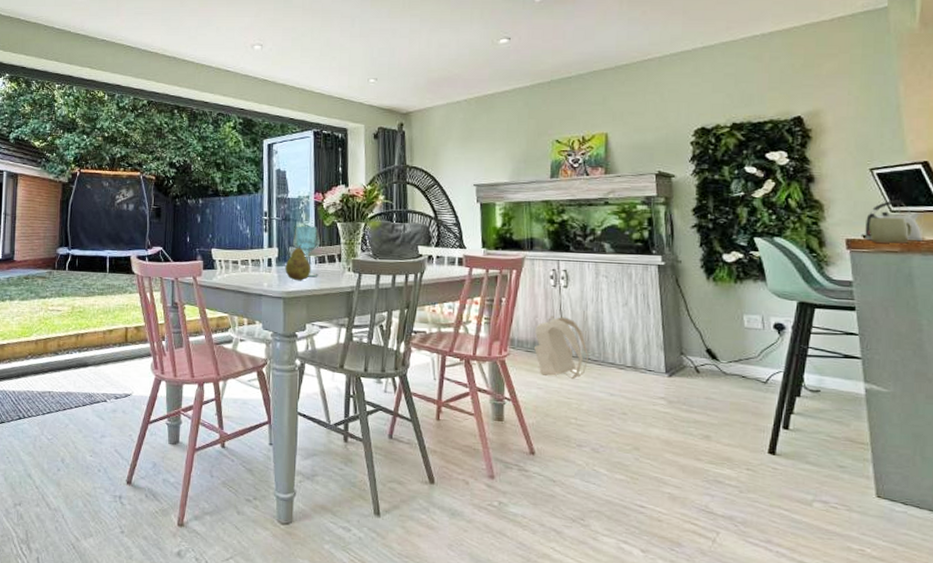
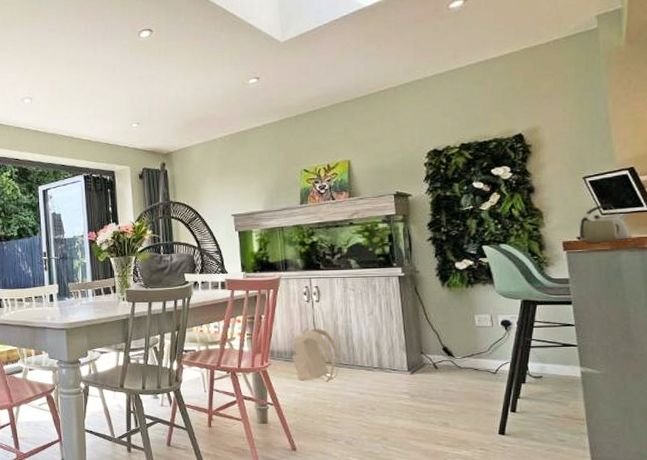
fruit: present [285,245,311,282] -> none [66,280,90,313]
wine glass: present [292,226,321,277] -> none [70,262,97,309]

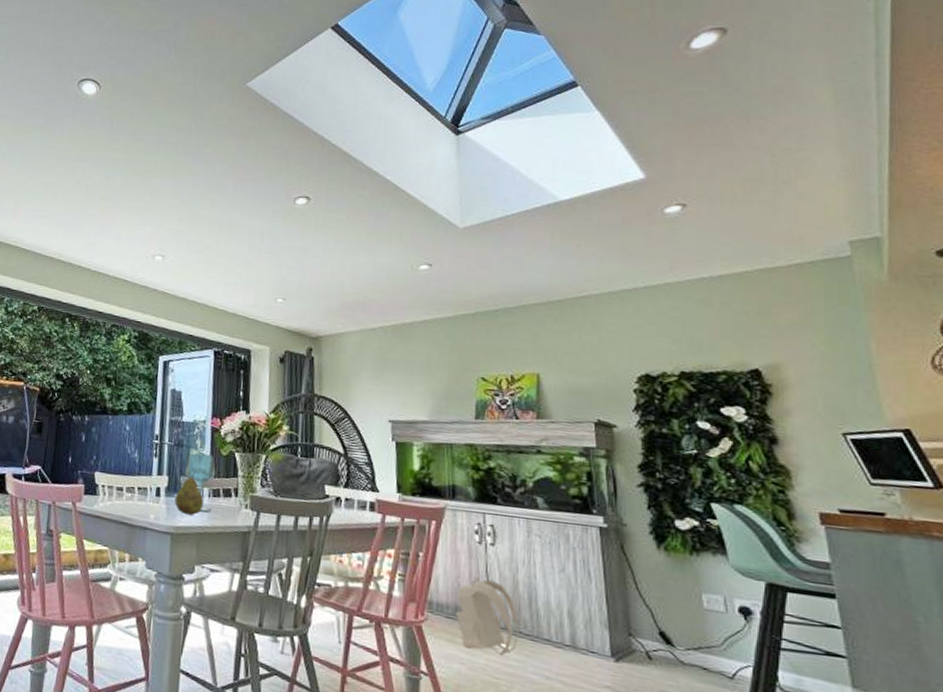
fruit: none [66,280,90,313] -> present [174,474,204,516]
wine glass: none [70,262,97,309] -> present [184,453,216,513]
kettle: present [579,203,630,242] -> none [841,471,912,522]
mug: present [582,219,621,244] -> none [845,489,898,523]

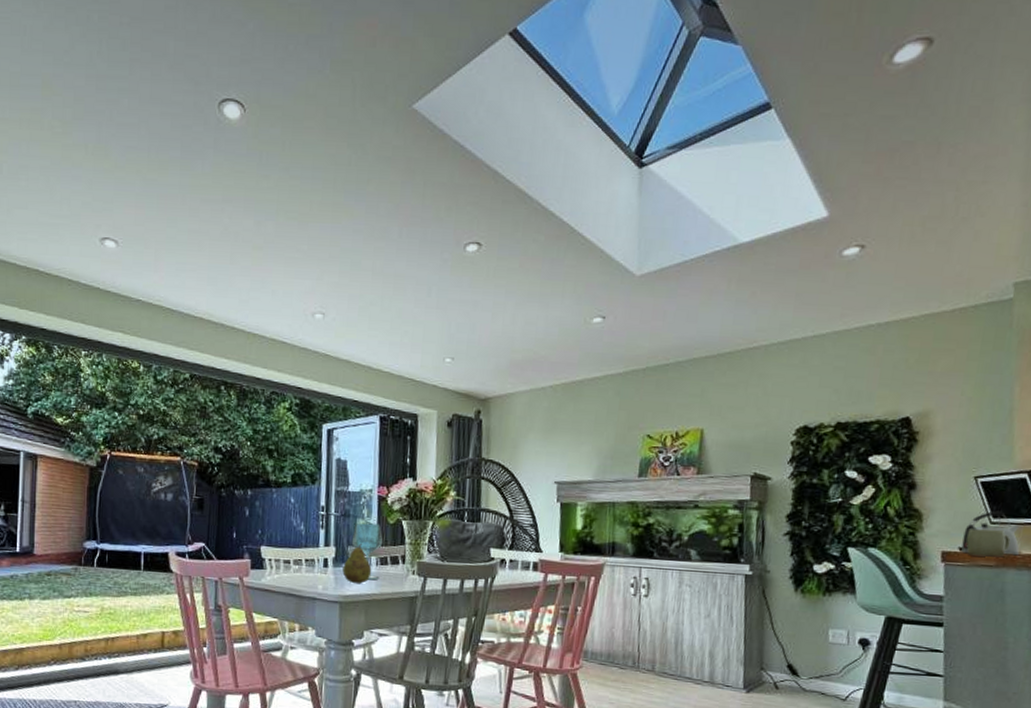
backpack: present [456,577,521,656] -> none [609,626,666,695]
kettle: none [841,471,912,522] -> present [961,510,1020,556]
mug: none [845,489,898,523] -> present [965,529,1011,558]

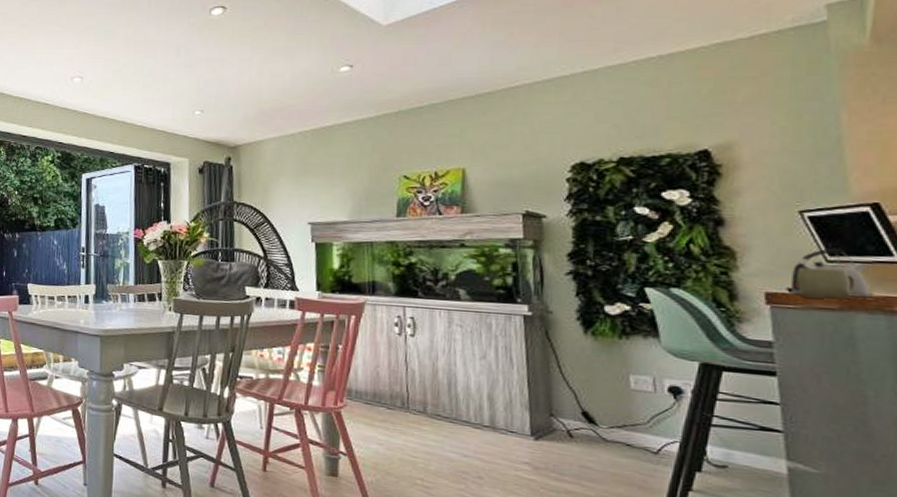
fruit: present [342,544,372,585] -> none [102,282,130,320]
wine glass: present [351,523,384,581] -> none [110,263,141,316]

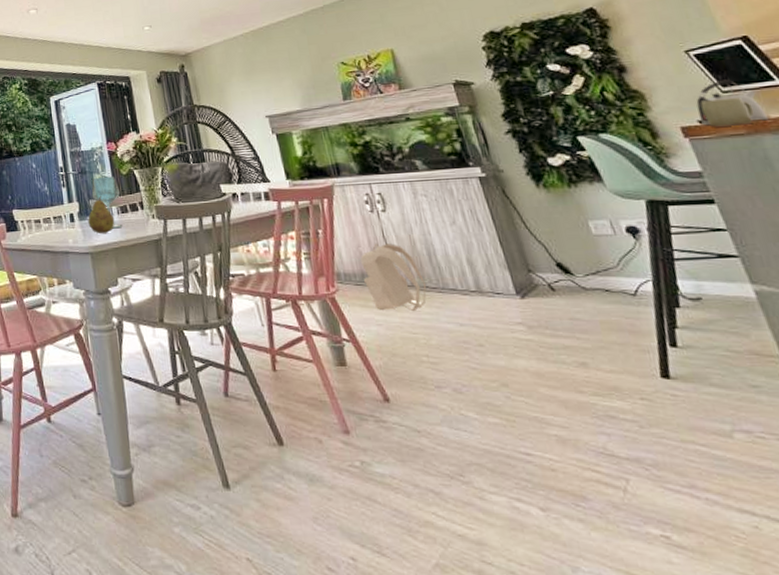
fruit: none [102,282,130,320] -> present [88,196,115,234]
wine glass: none [110,263,141,316] -> present [91,176,123,229]
backpack: none [375,366,439,437] -> present [360,243,427,312]

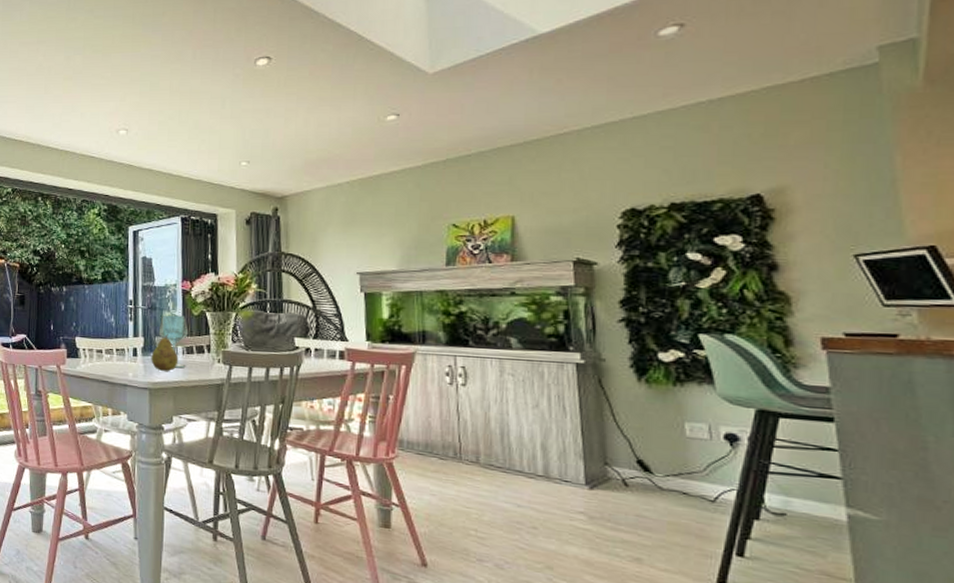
backpack: present [360,243,427,312] -> none [427,416,492,487]
kettle: present [696,79,770,126] -> none [847,291,929,342]
mug: present [700,97,754,128] -> none [852,312,914,345]

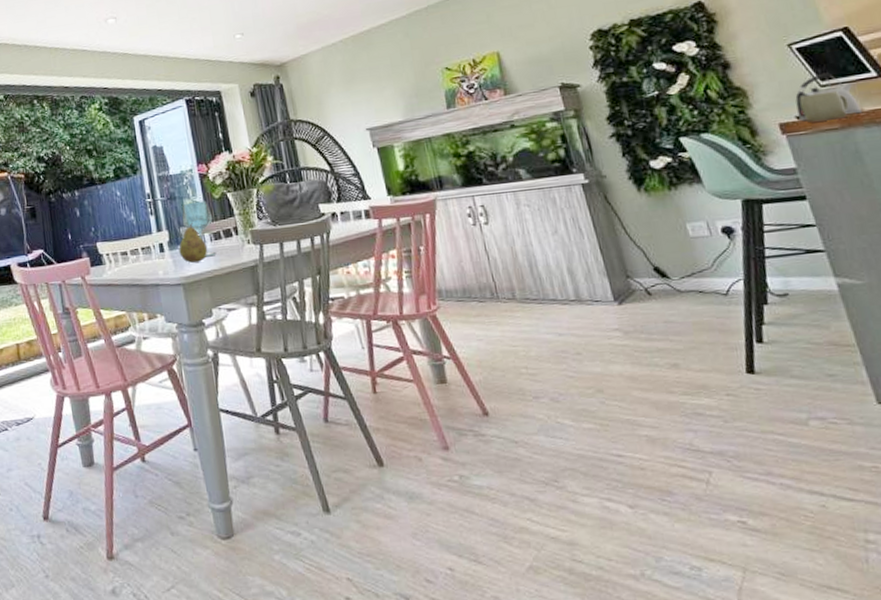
kettle: none [847,291,929,342] -> present [795,72,863,122]
mug: none [852,312,914,345] -> present [799,90,849,124]

